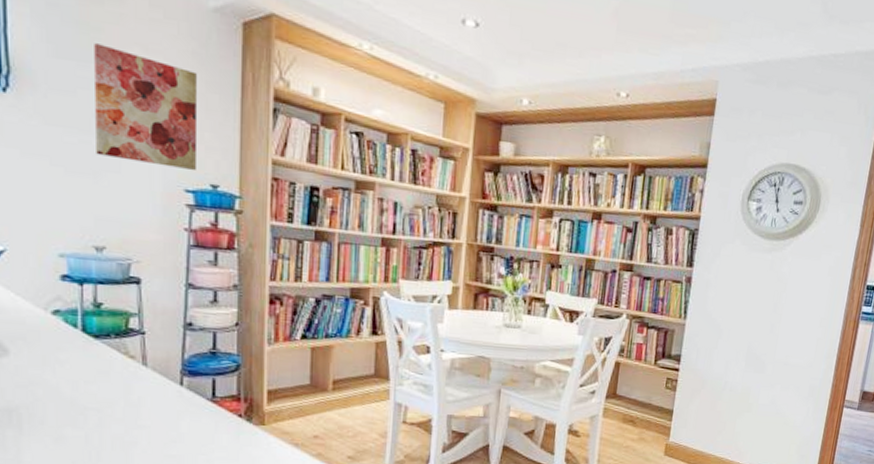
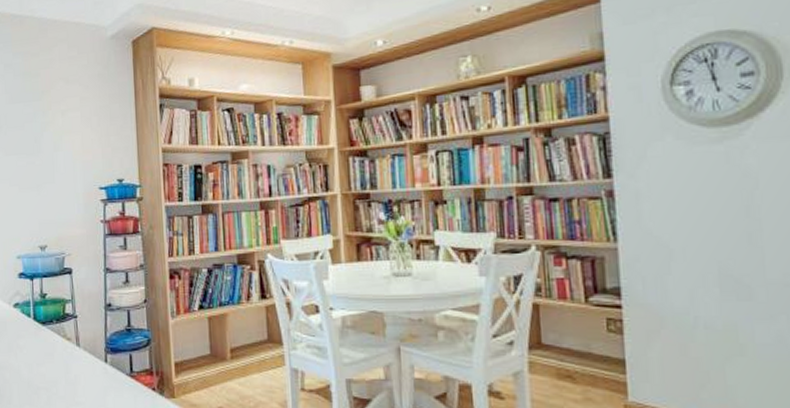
wall art: present [94,43,197,171] -> none [34,85,106,172]

